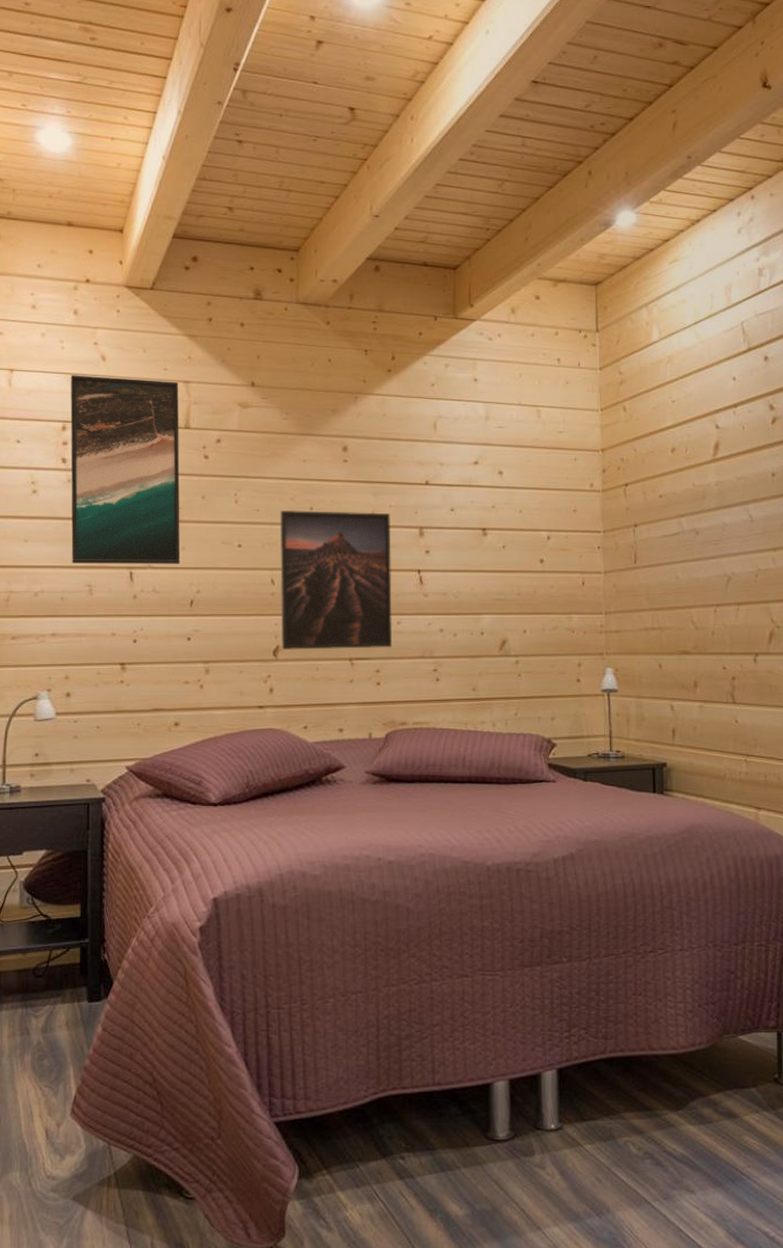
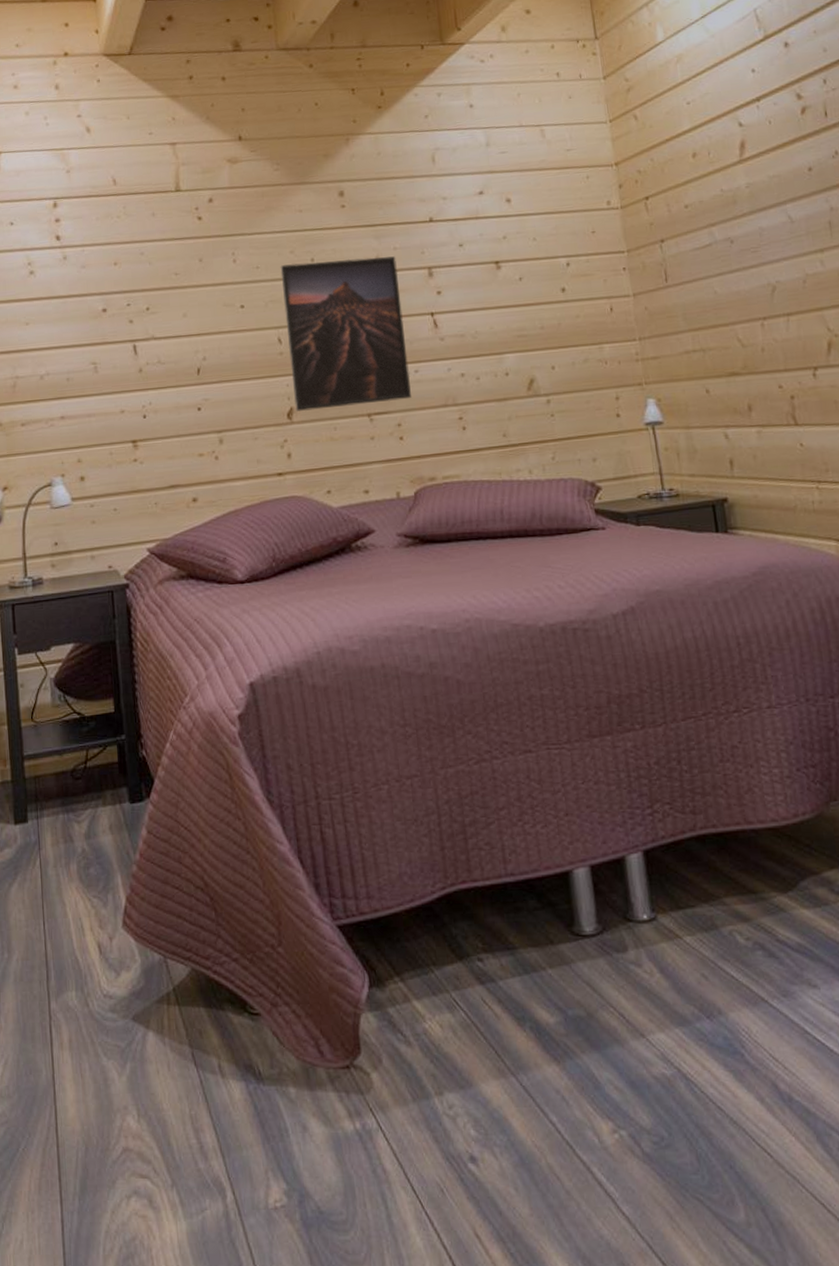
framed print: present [70,375,181,565] -> none [57,145,184,342]

